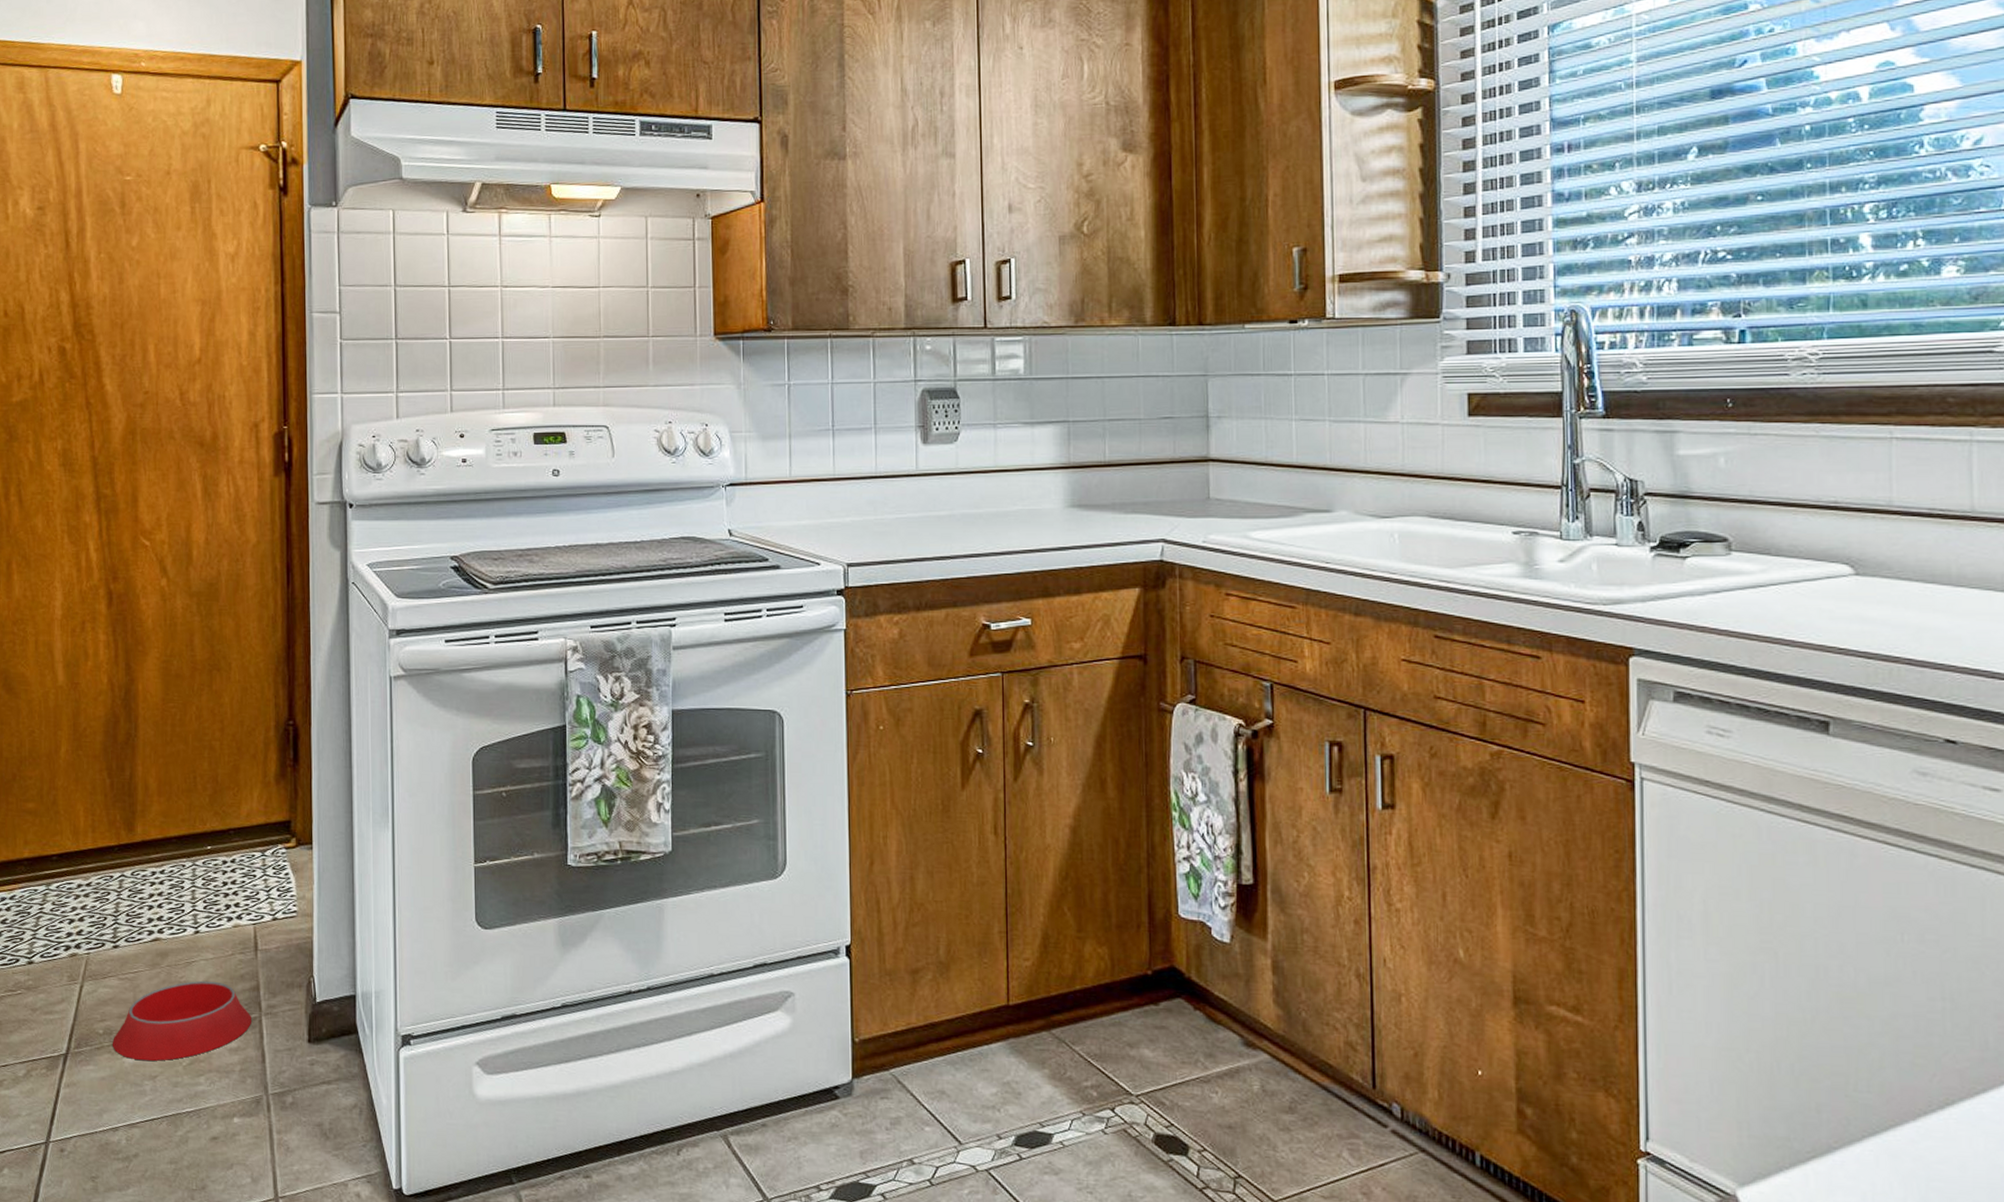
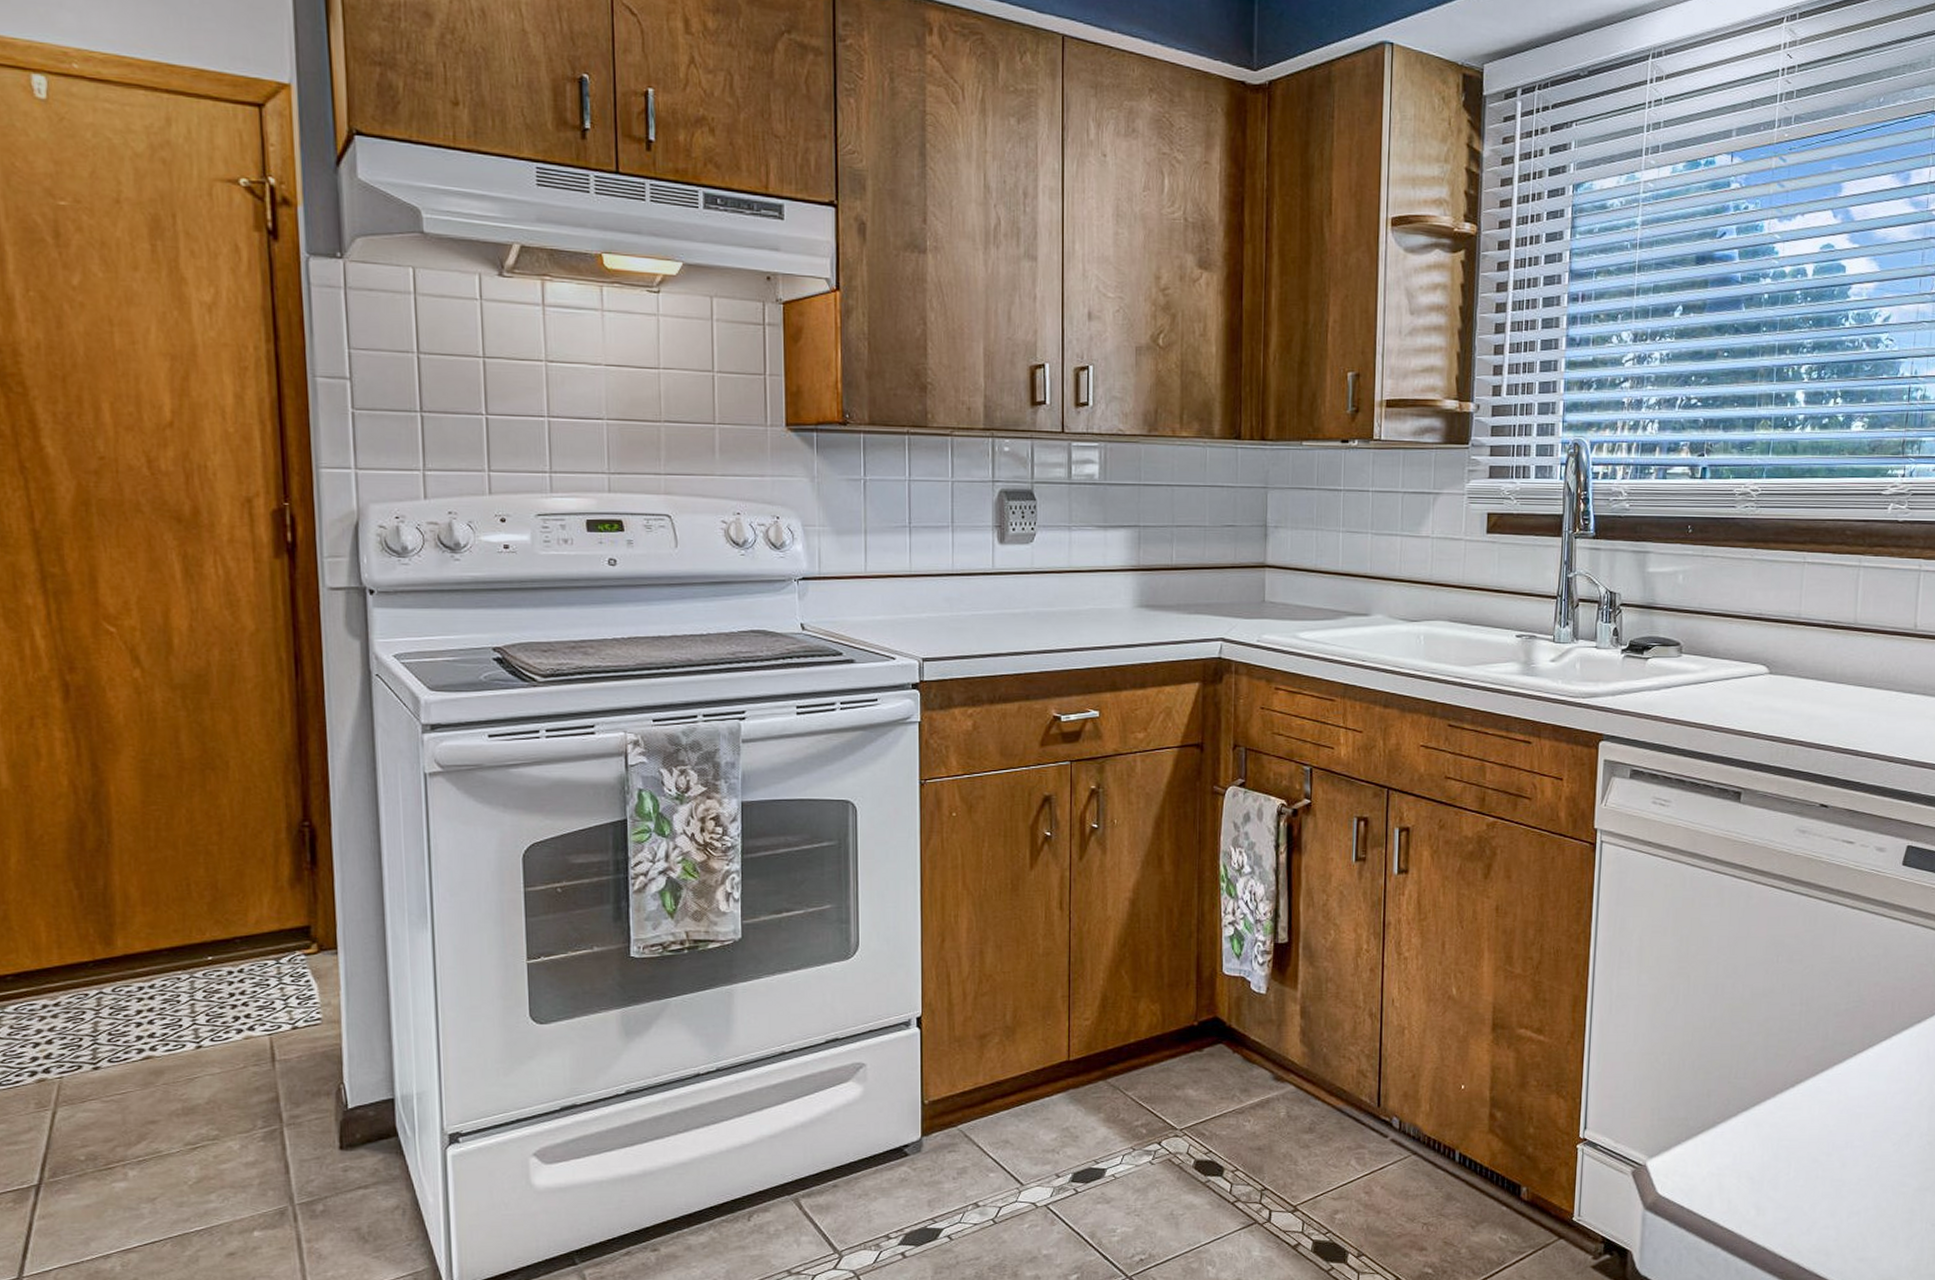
pet bowl: present [112,980,251,1061] -> none [97,1096,271,1183]

